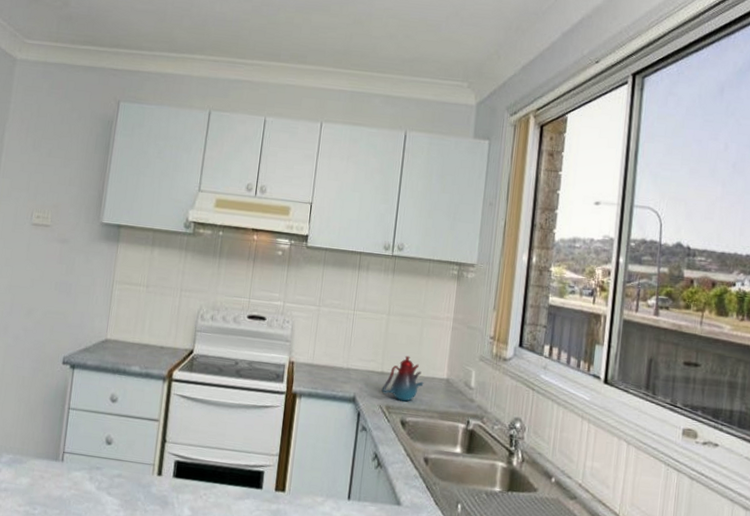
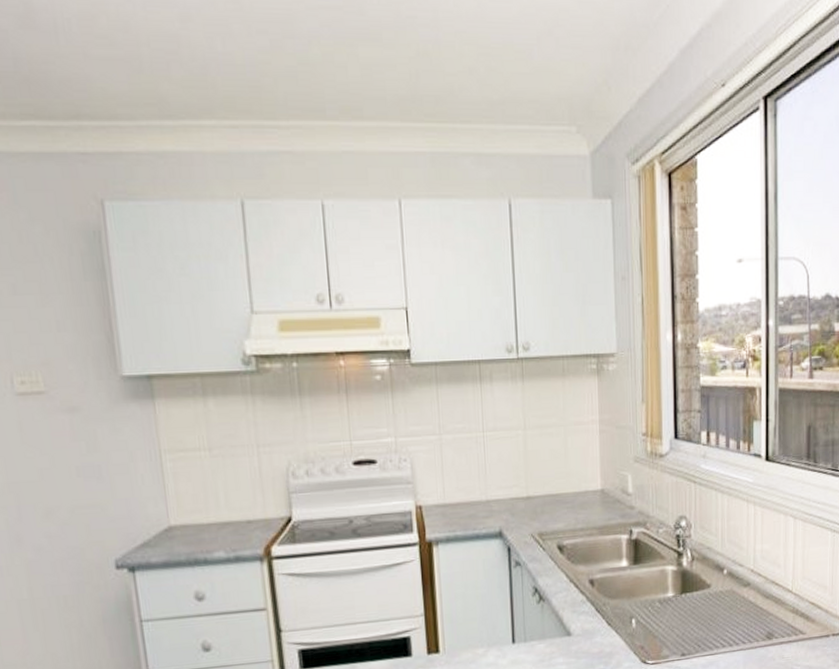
teakettle: present [381,355,424,402] -> none [530,472,577,524]

